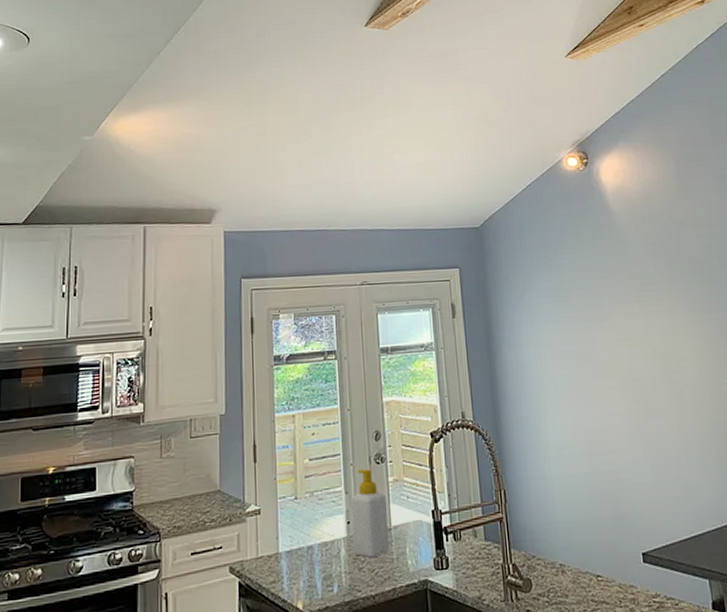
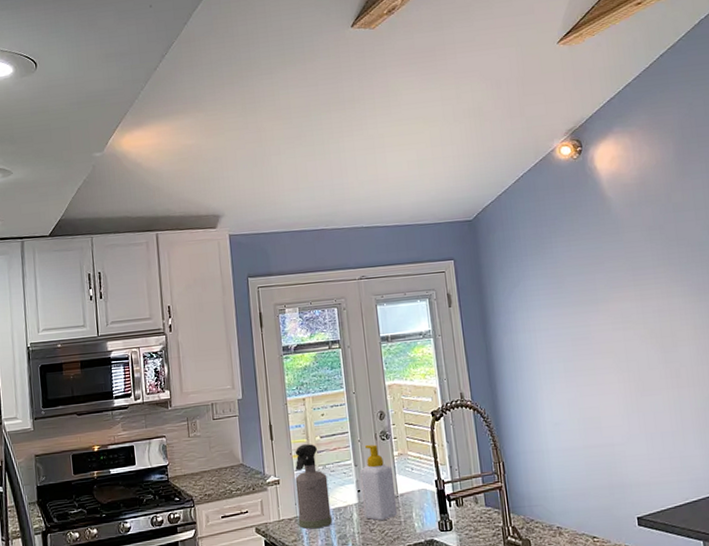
spray bottle: none [278,467,317,568] -> present [295,444,332,529]

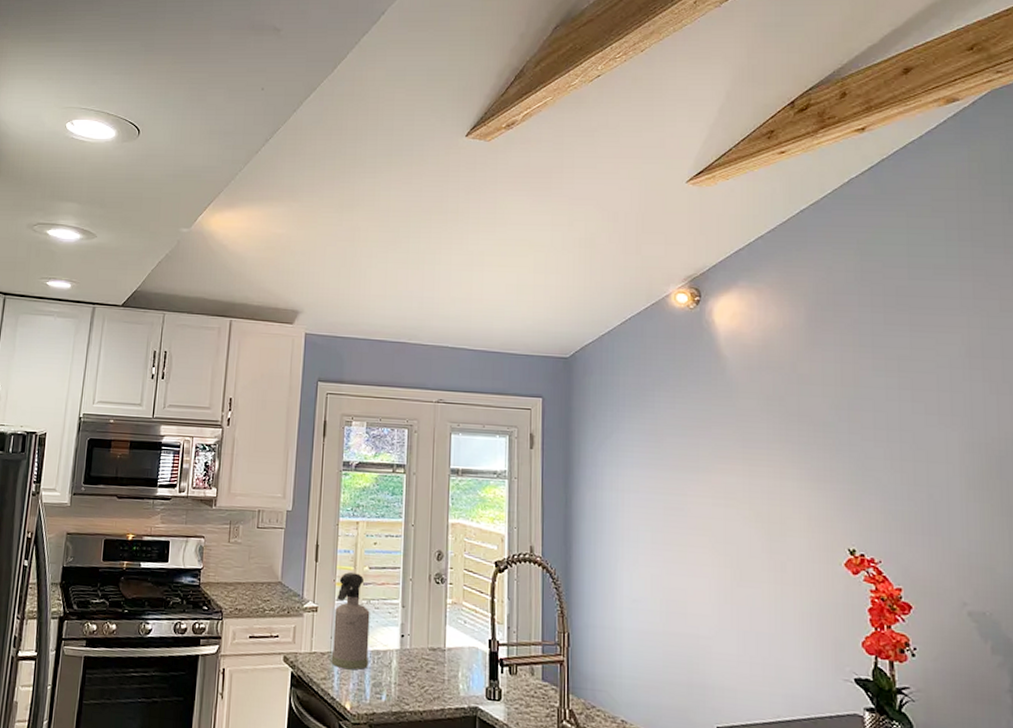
soap bottle: present [359,445,398,520] -> none [404,586,444,674]

